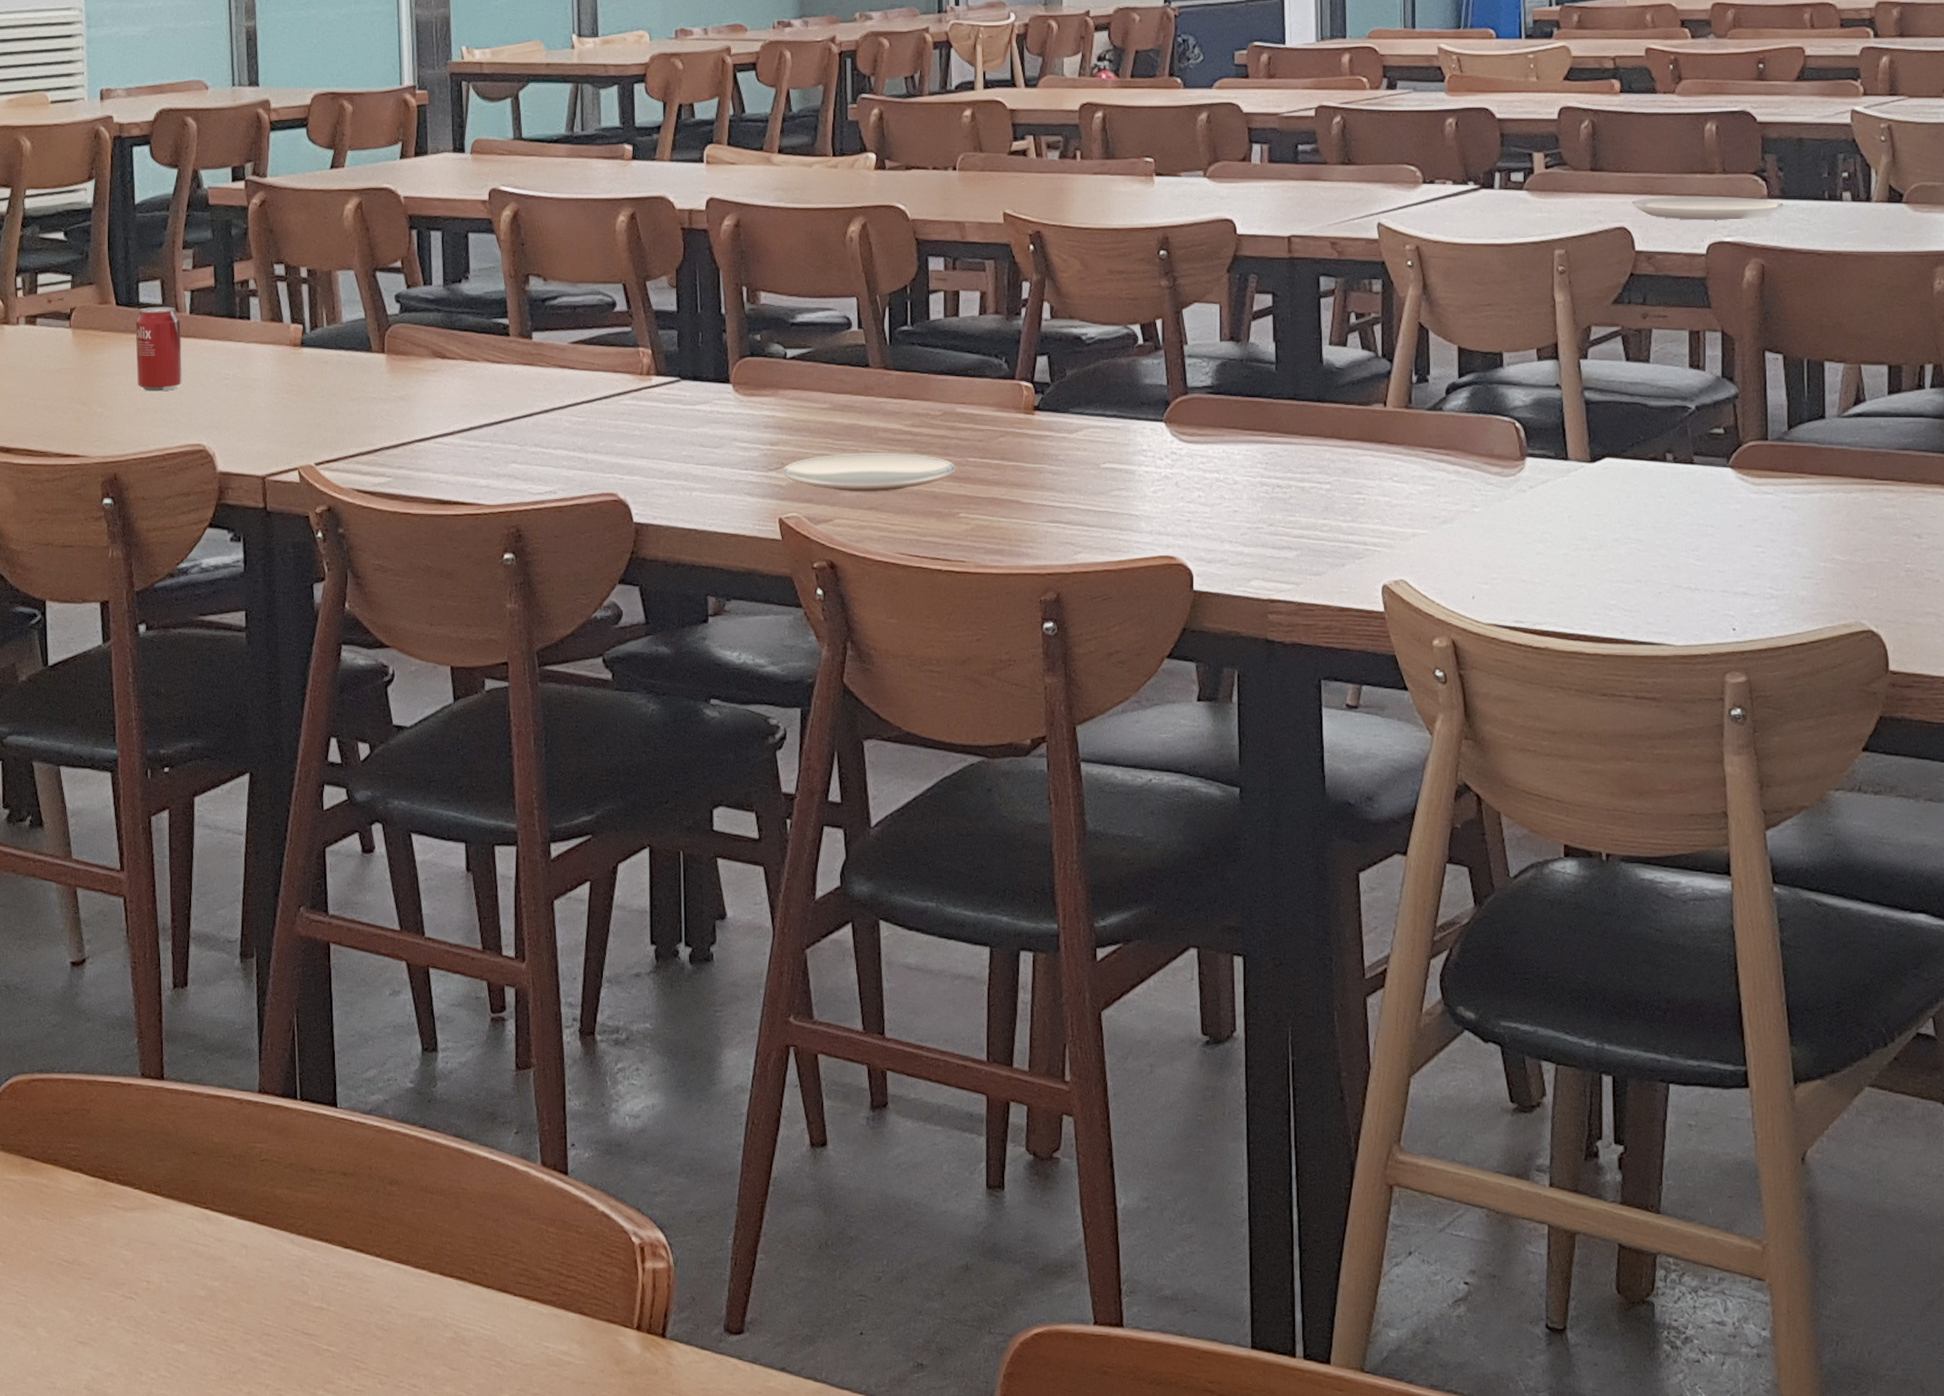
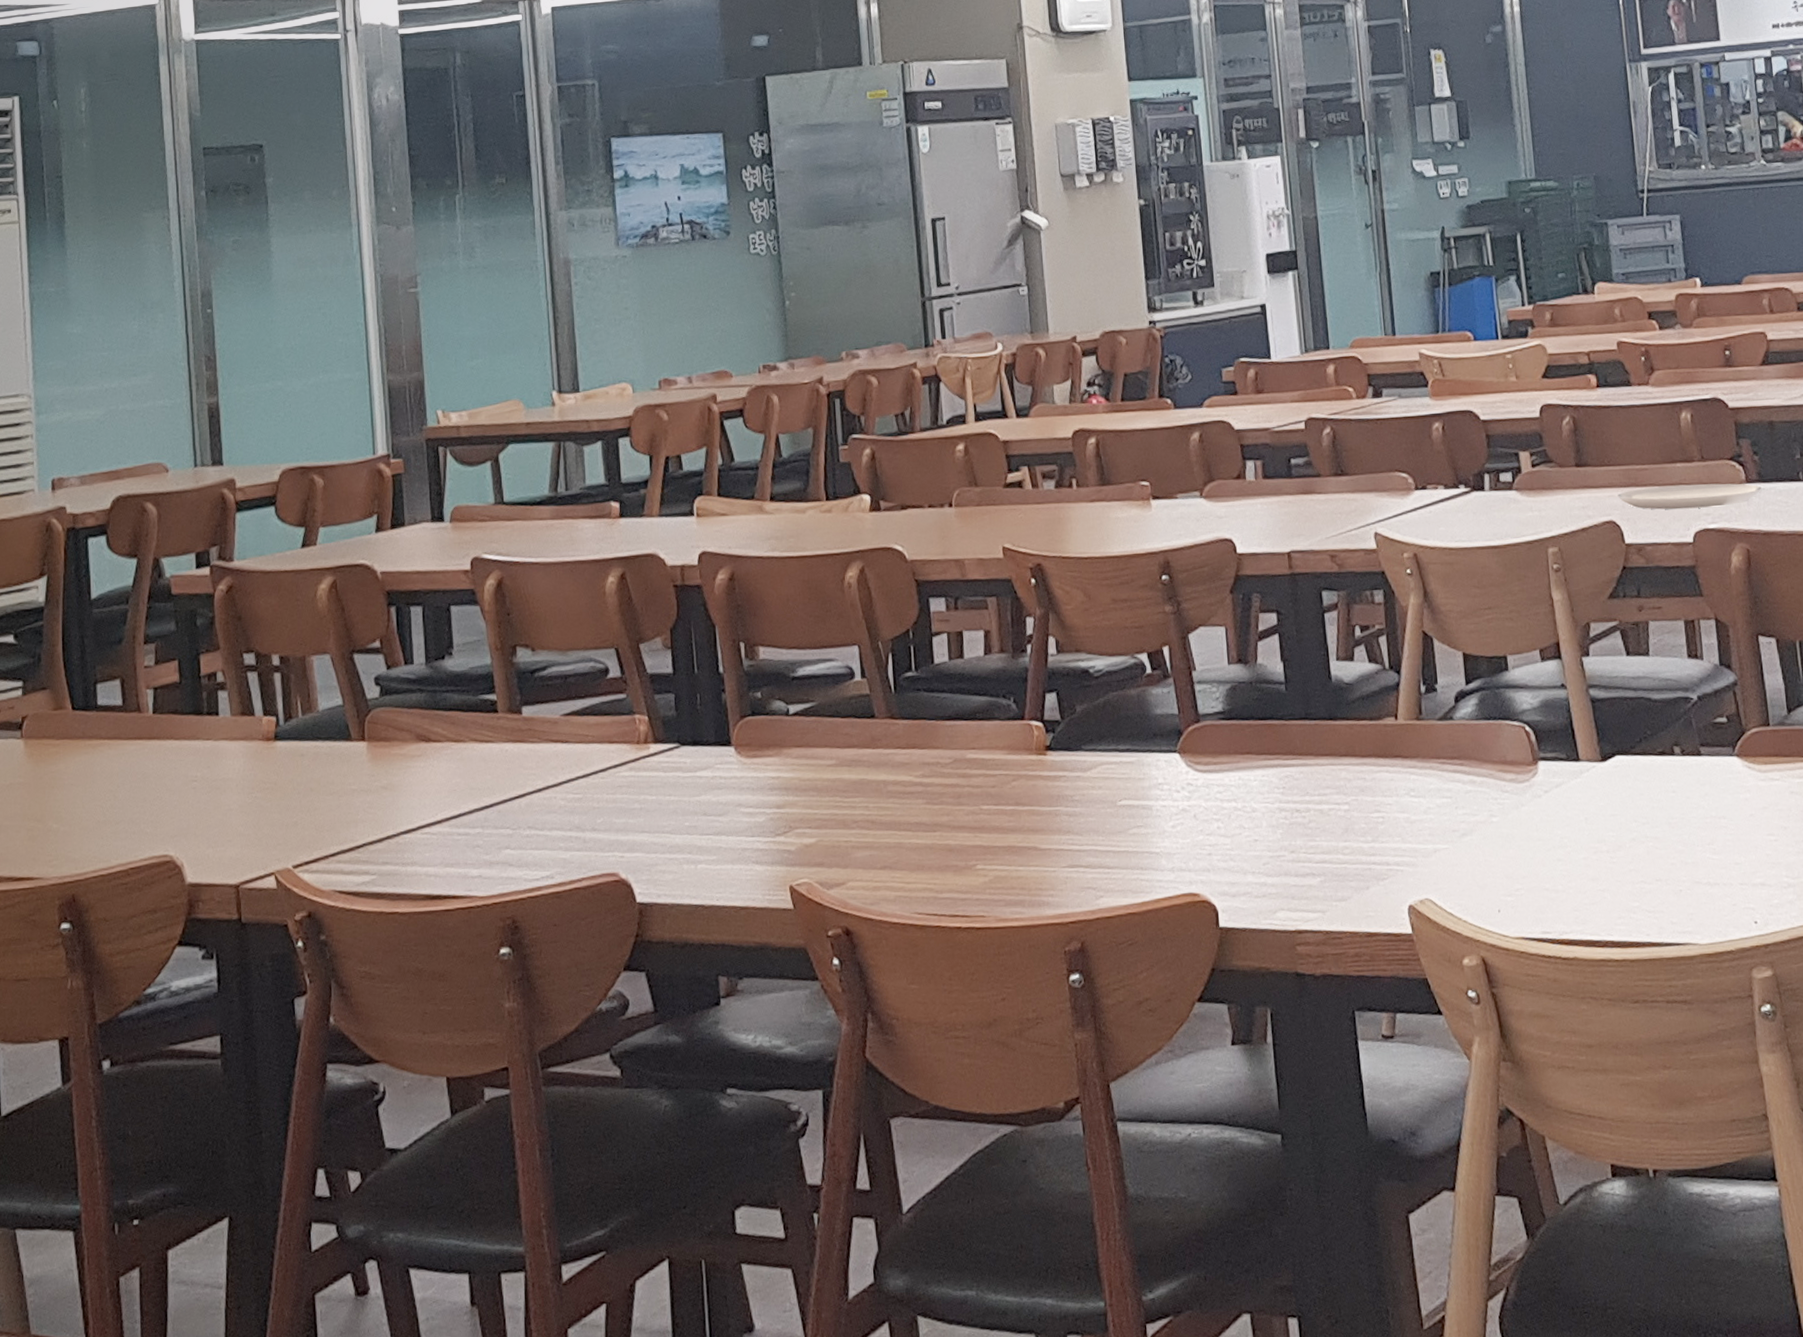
beverage can: present [135,306,182,392] -> none [93,707,146,802]
plate: present [782,453,957,492] -> none [790,806,971,852]

